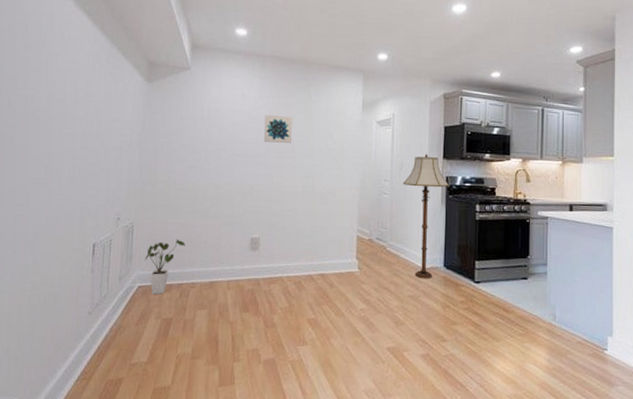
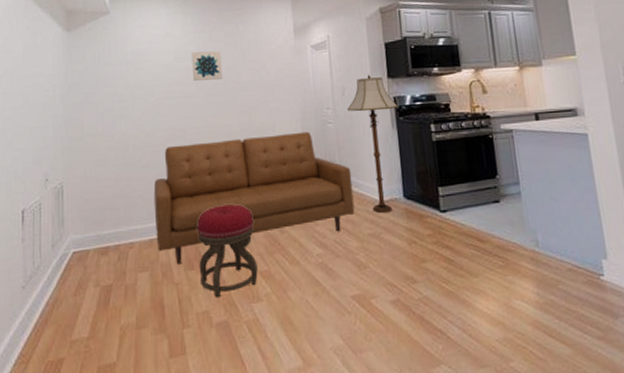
house plant: present [145,239,185,295] -> none [78,195,119,261]
sofa: none [216,199,400,306] -> present [153,131,355,264]
stool: none [253,257,307,339] -> present [197,204,258,298]

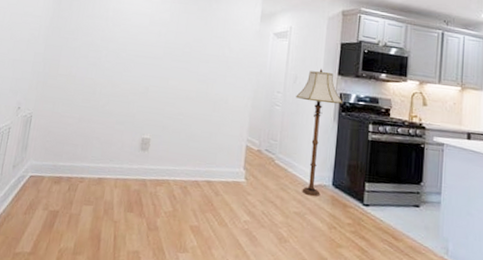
sofa: present [153,131,355,264] -> none [104,99,289,205]
wall art: present [191,51,222,81] -> none [162,19,192,48]
stool: present [197,204,258,298] -> none [136,160,194,242]

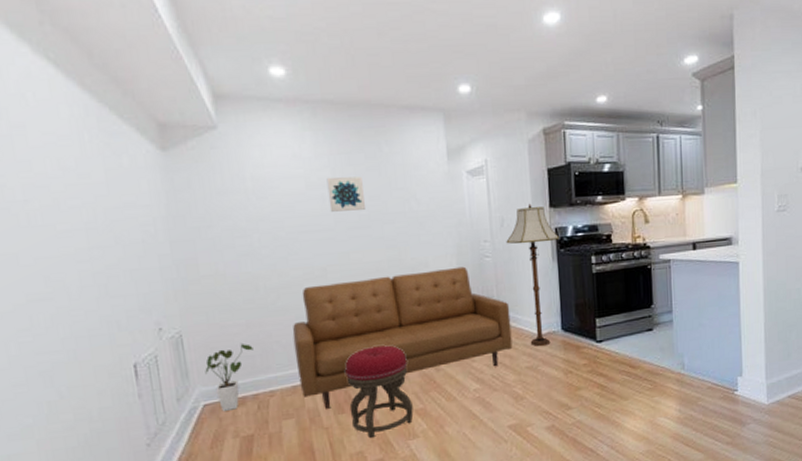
house plant: none [39,132,79,186] -> present [205,343,253,412]
sofa: none [104,99,289,205] -> present [292,266,513,409]
stool: none [136,160,194,242] -> present [345,345,413,438]
wall art: none [162,19,192,48] -> present [326,176,365,212]

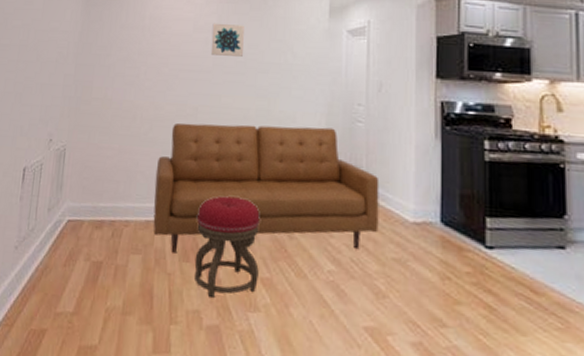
house plant: present [205,343,253,412] -> none [76,166,120,232]
floor lamp: present [506,203,560,347] -> none [382,71,447,238]

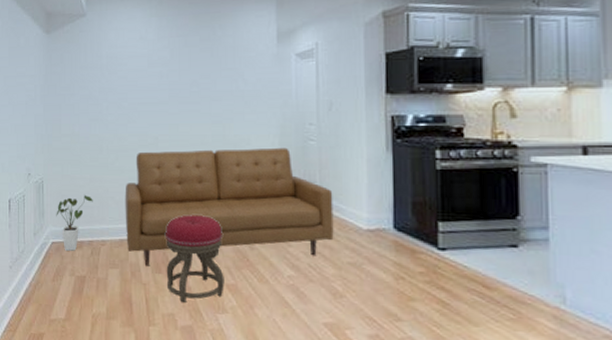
house plant: none [76,166,120,232] -> present [56,194,93,252]
wall art: present [210,23,244,56] -> none [165,56,196,87]

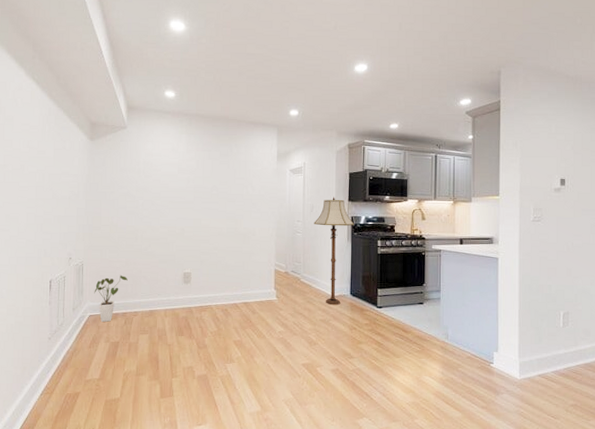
sofa: present [125,147,334,266] -> none [155,238,312,331]
stool: present [166,215,224,304] -> none [187,289,233,358]
floor lamp: none [333,88,397,244] -> present [314,197,355,306]

